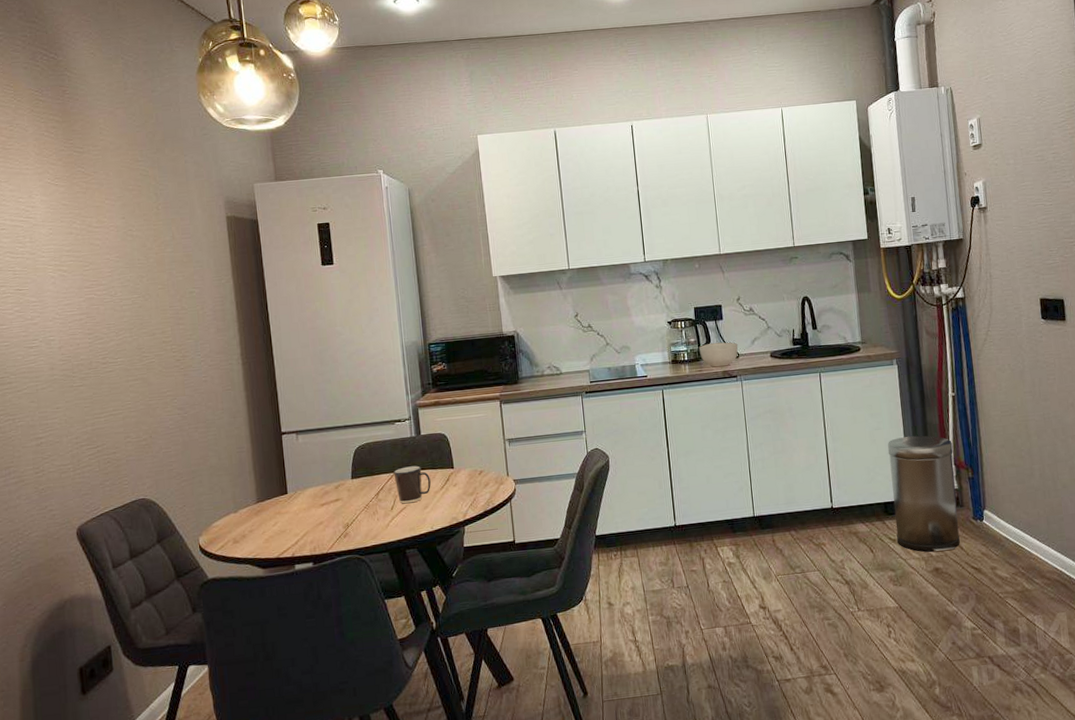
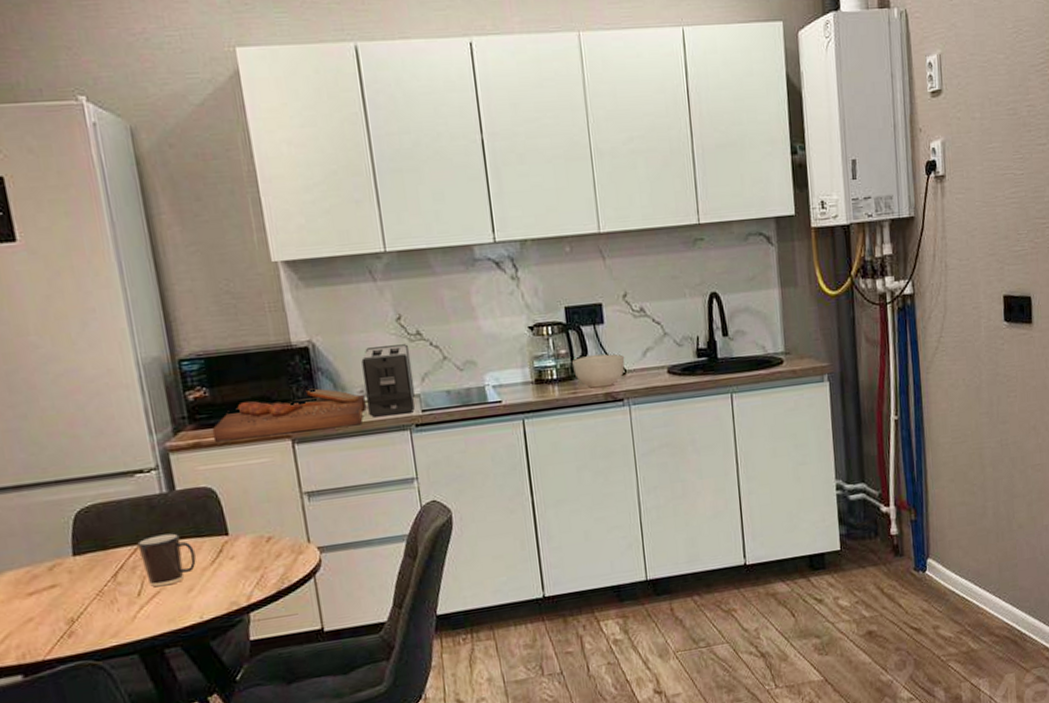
cutting board: none [447,364,552,401] -> present [212,388,366,441]
toaster: none [550,334,586,386] -> present [361,344,416,417]
pedal bin: present [887,435,960,552] -> none [814,470,898,613]

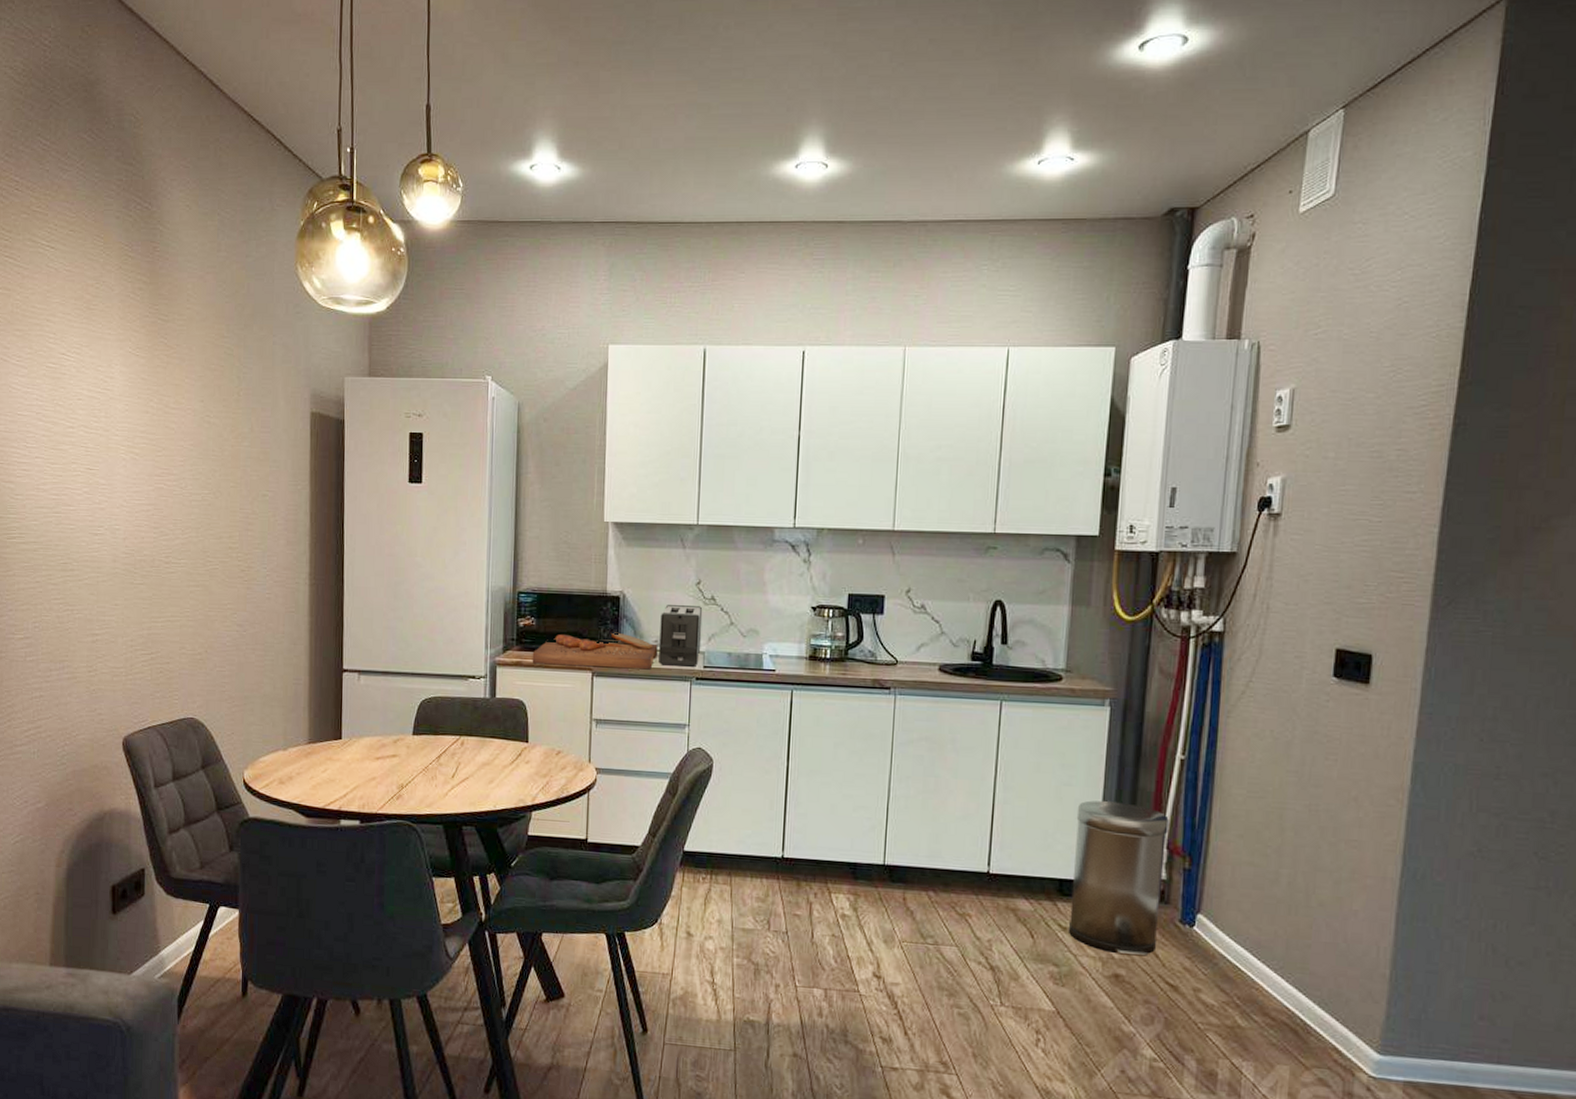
mug: present [137,533,196,587] -> none [459,731,500,774]
bowl: present [572,354,625,389] -> none [847,642,898,675]
pedal bin: none [814,470,898,613] -> present [1069,800,1169,957]

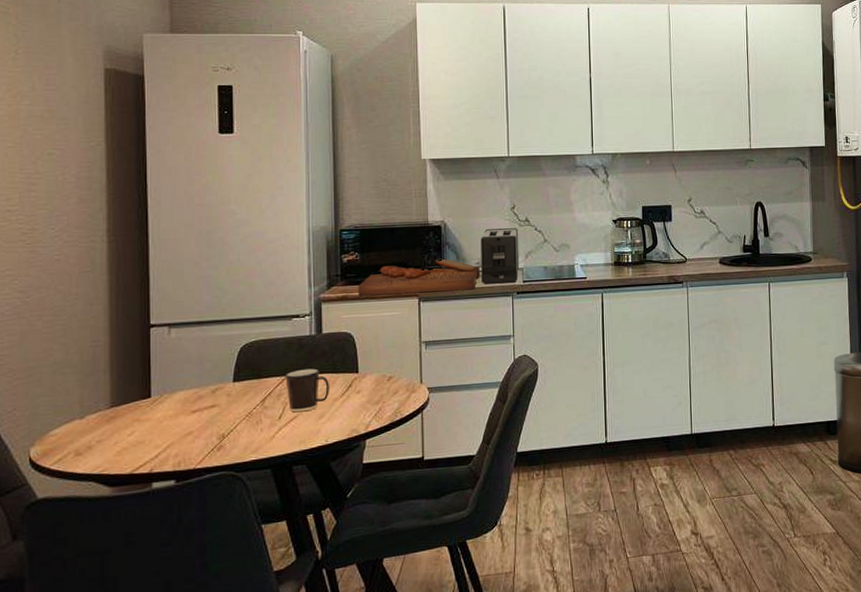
mug: none [459,731,500,774] -> present [285,368,329,413]

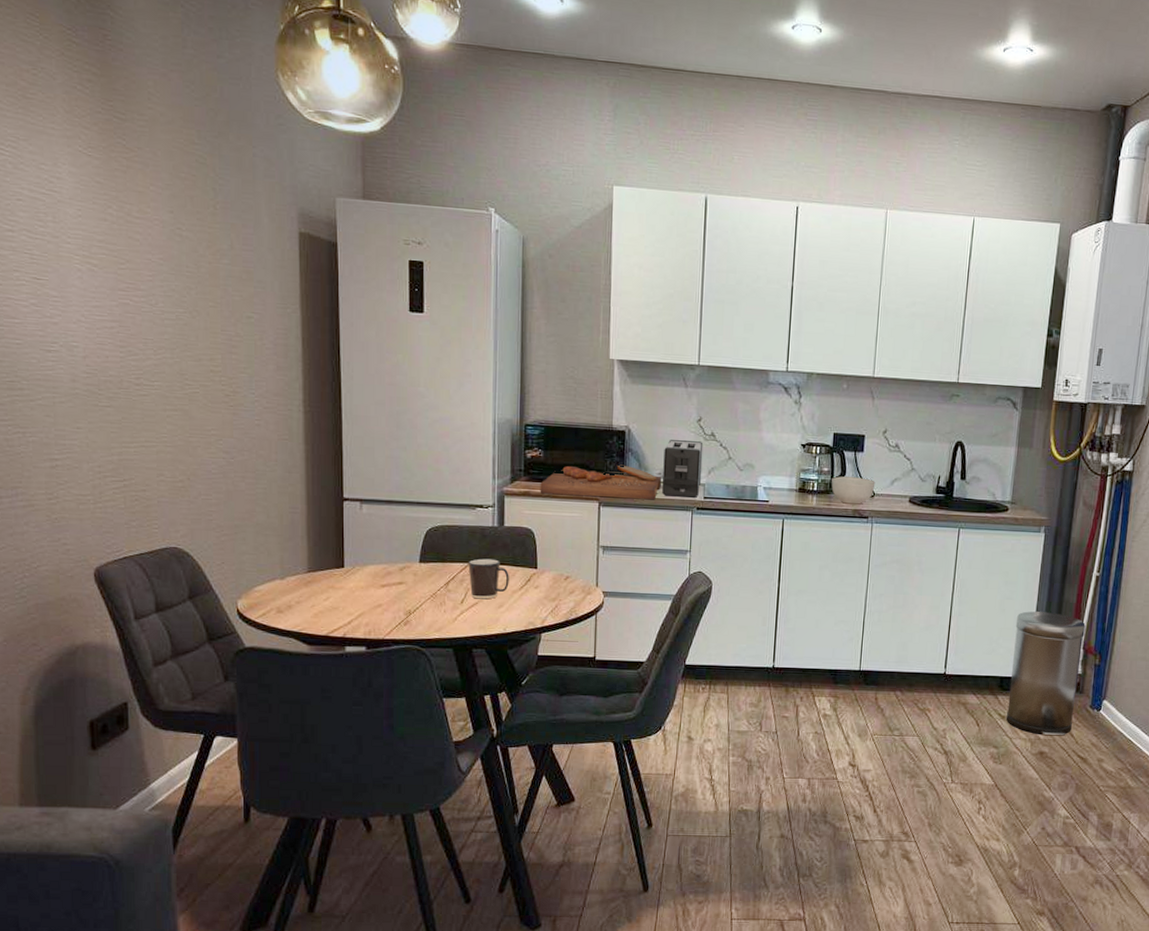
bowl: none [645,245,686,273] -> present [831,476,876,506]

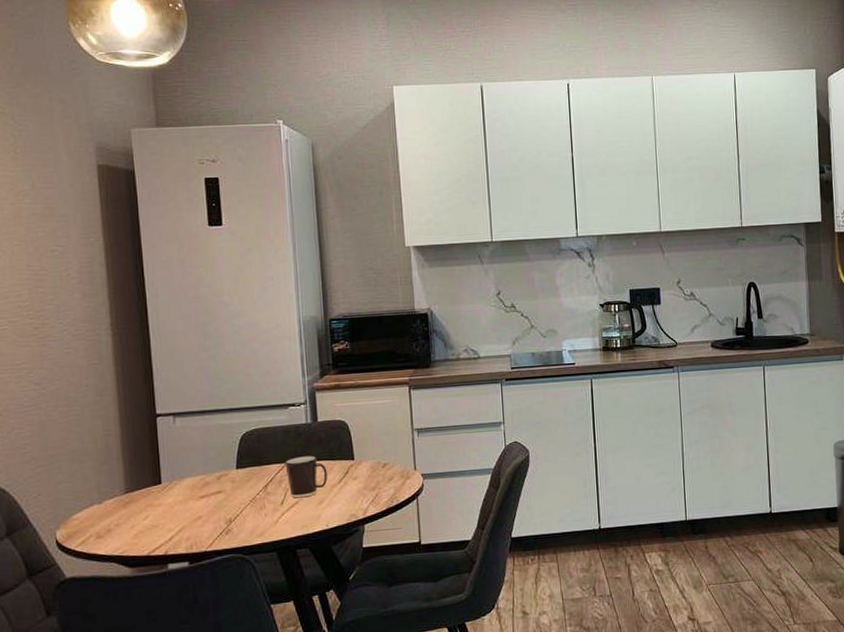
cutting board: present [540,464,662,500] -> none [349,346,468,384]
toaster: present [662,440,704,498] -> none [467,314,507,371]
bowl: present [831,476,876,506] -> none [634,329,677,357]

